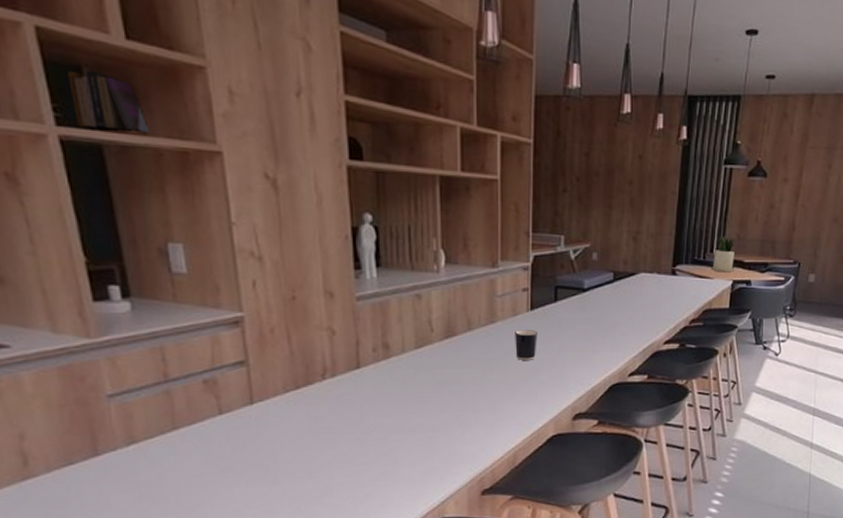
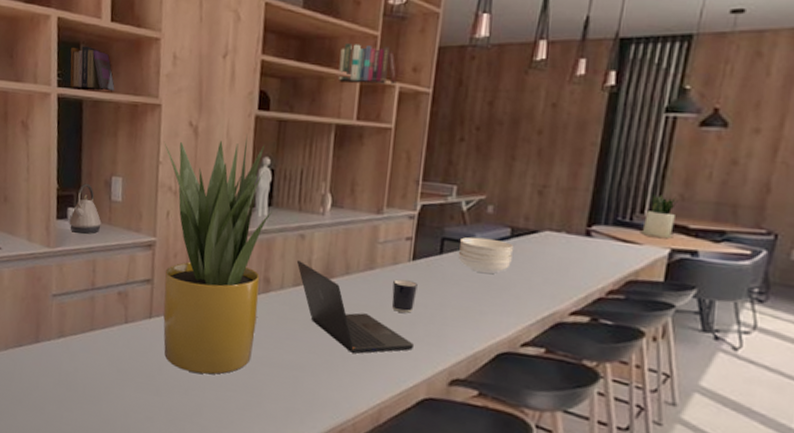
kettle: none [114,253,163,316] -> present [69,183,102,234]
planter: none [234,187,382,454] -> present [163,133,272,375]
laptop: none [415,321,540,405] -> present [296,259,415,354]
books: none [435,87,498,134] -> present [338,44,397,85]
bowl: none [570,283,616,316] -> present [458,236,513,274]

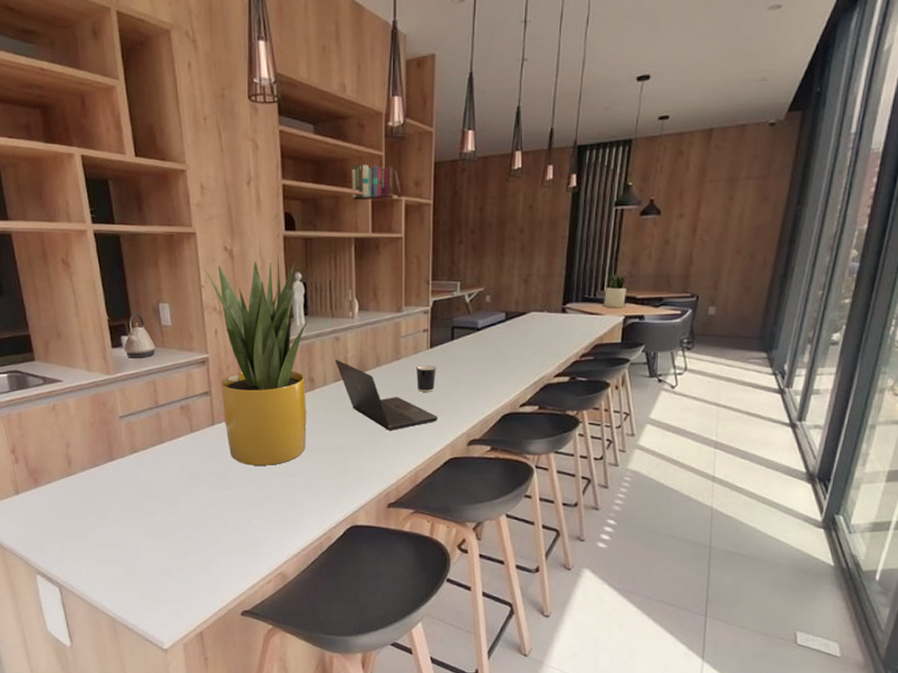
books: present [70,46,115,91] -> none [100,182,149,225]
bowl: present [458,236,513,274] -> none [466,323,508,352]

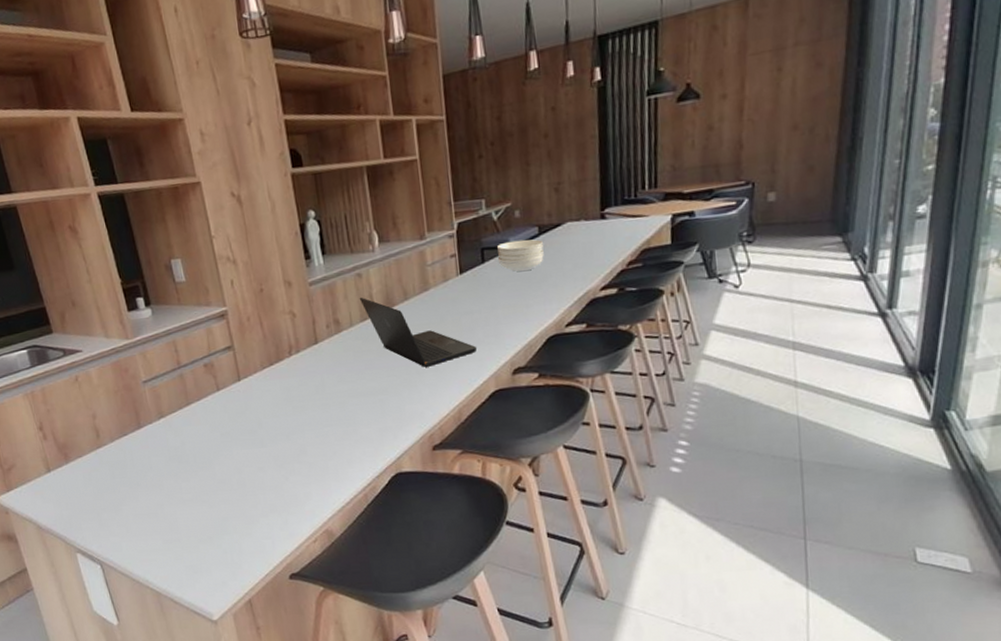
kettle: present [125,312,156,358] -> none [141,271,172,320]
planter: present [203,253,309,466] -> none [212,192,339,419]
books: present [352,164,402,200] -> none [355,84,412,127]
mug: present [417,365,436,392] -> none [447,292,470,322]
bowl: none [466,323,508,352] -> present [497,239,544,272]
planter: present [602,273,628,309] -> none [644,167,672,208]

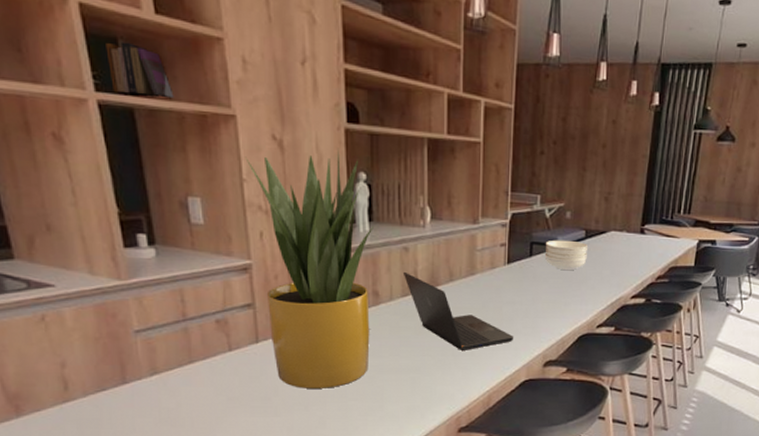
books: none [99,140,152,184] -> present [106,42,174,99]
planter: none [212,192,339,419] -> present [245,147,374,388]

